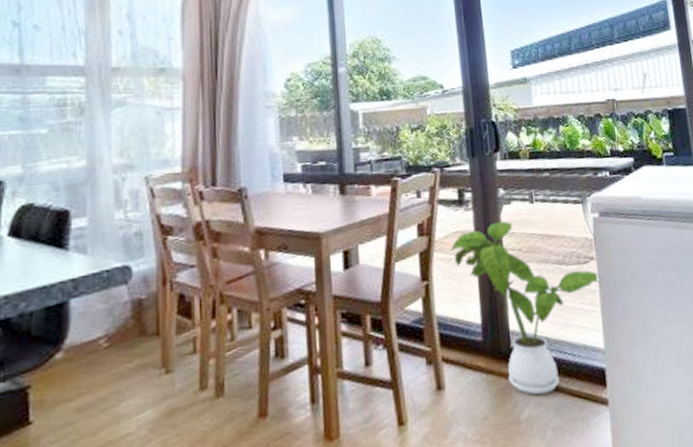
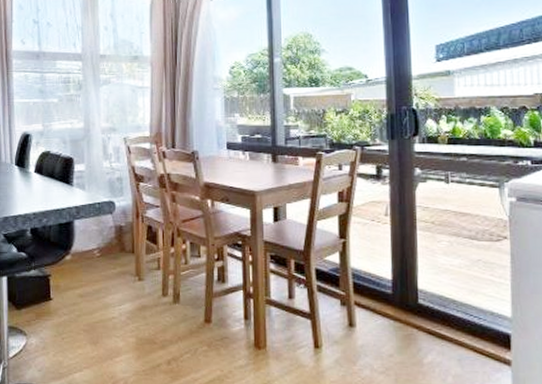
house plant: present [450,221,600,395] -> none [366,196,512,346]

